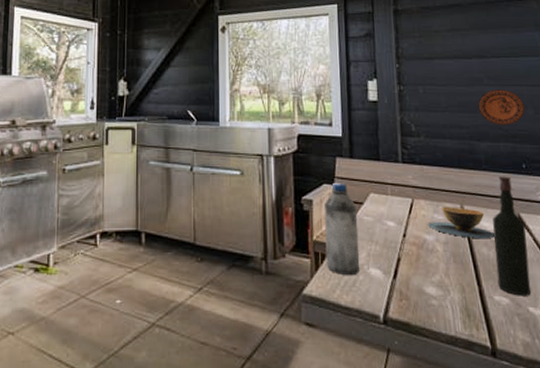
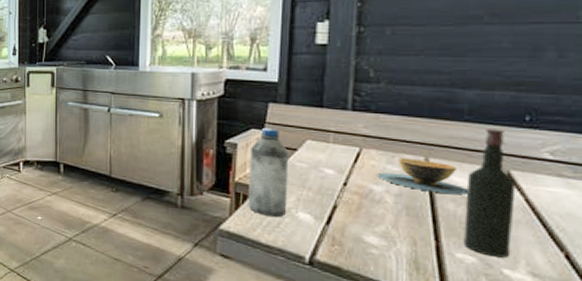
decorative plate: present [478,89,525,126] -> none [469,28,544,72]

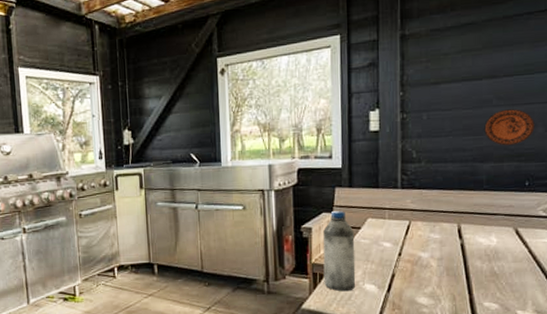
wooden bowl: present [376,158,470,195] -> none [422,226,491,254]
wine bottle: present [463,129,517,258] -> none [488,194,522,302]
decorative plate: none [469,28,544,72] -> present [484,109,535,146]

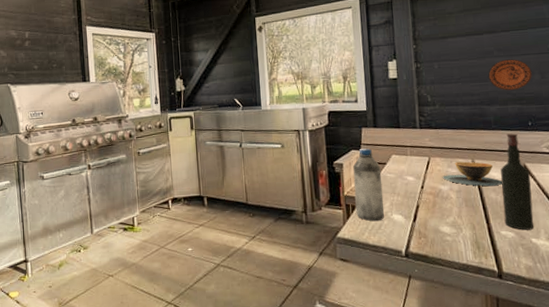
wooden bowl: none [422,226,491,254] -> present [442,161,503,187]
wine bottle: none [488,194,522,302] -> present [500,133,534,230]

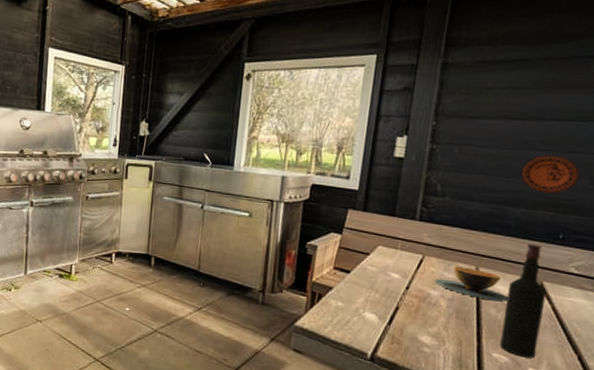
water bottle: present [353,148,385,222] -> none [322,232,362,317]

